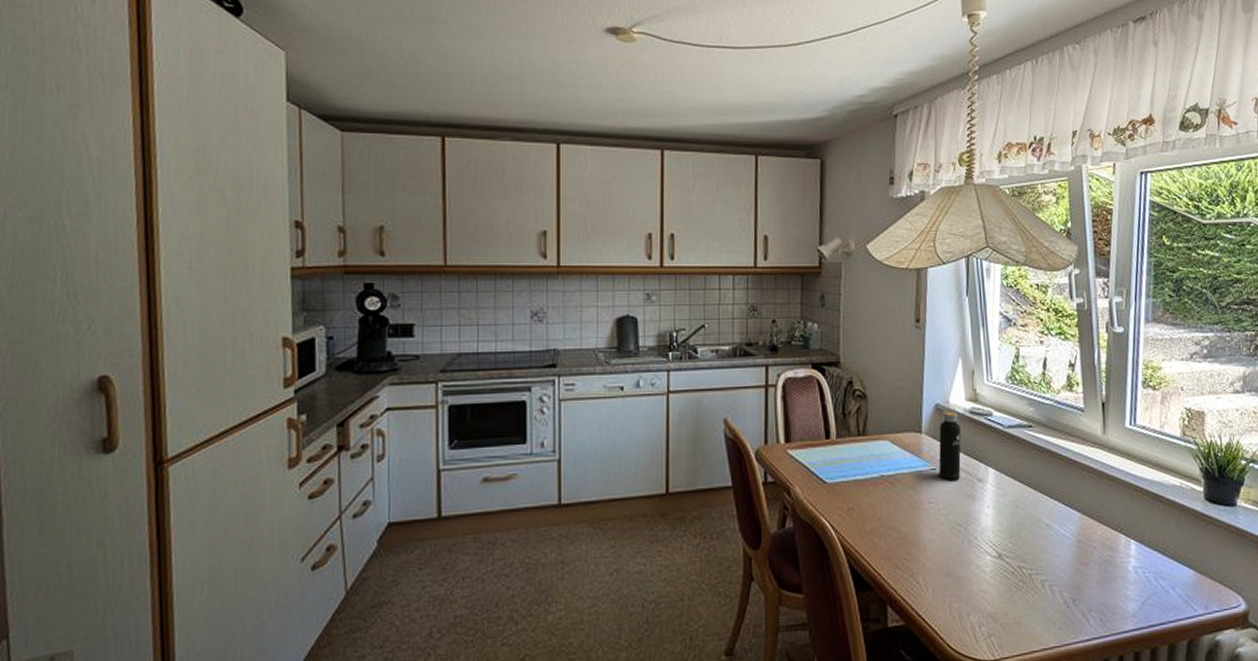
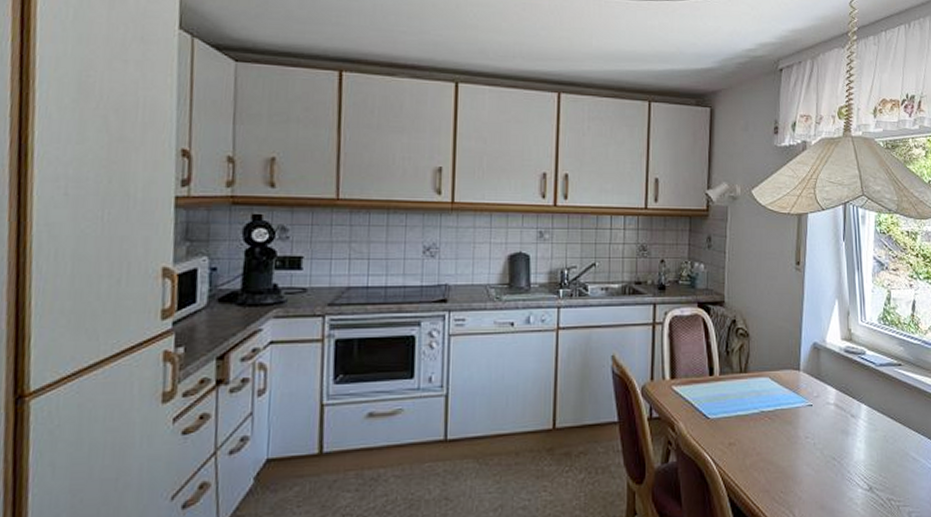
water bottle: present [938,405,961,481] -> none [815,344,837,417]

